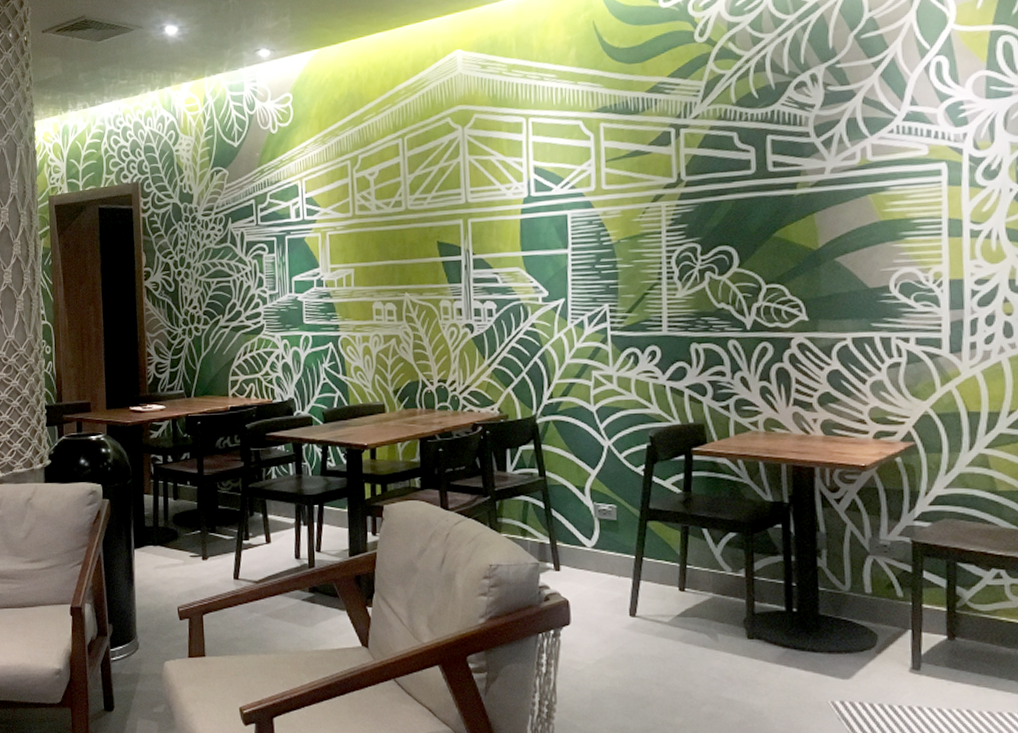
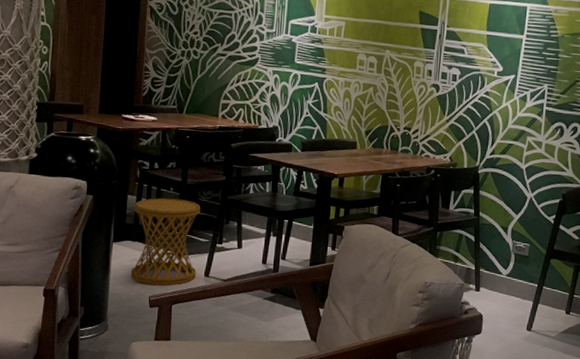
side table: none [152,493,225,594] -> present [130,198,200,286]

